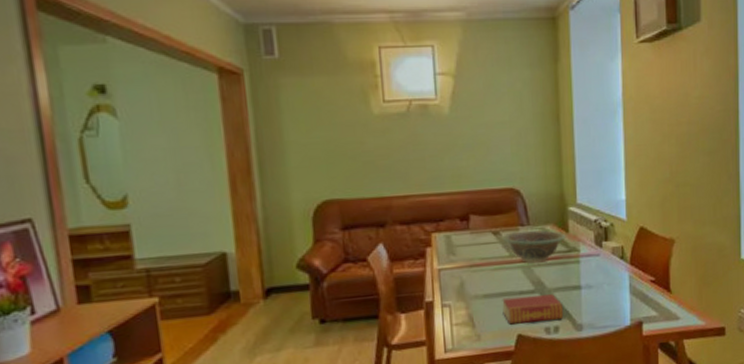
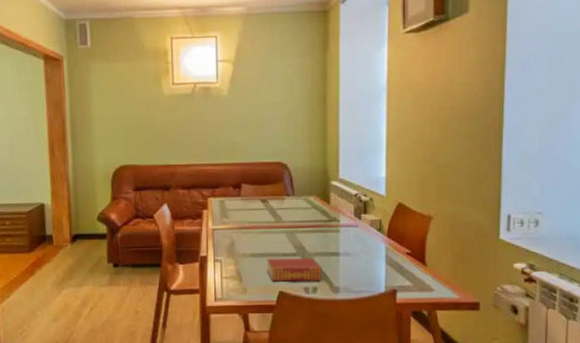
decorative bowl: present [502,230,566,264] -> none [270,200,327,230]

